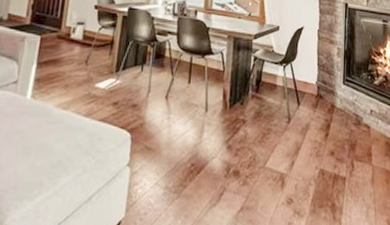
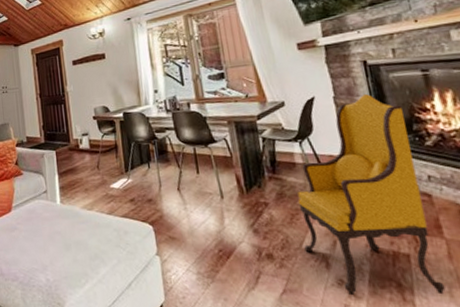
armchair: none [267,33,365,214] -> present [298,94,446,296]

